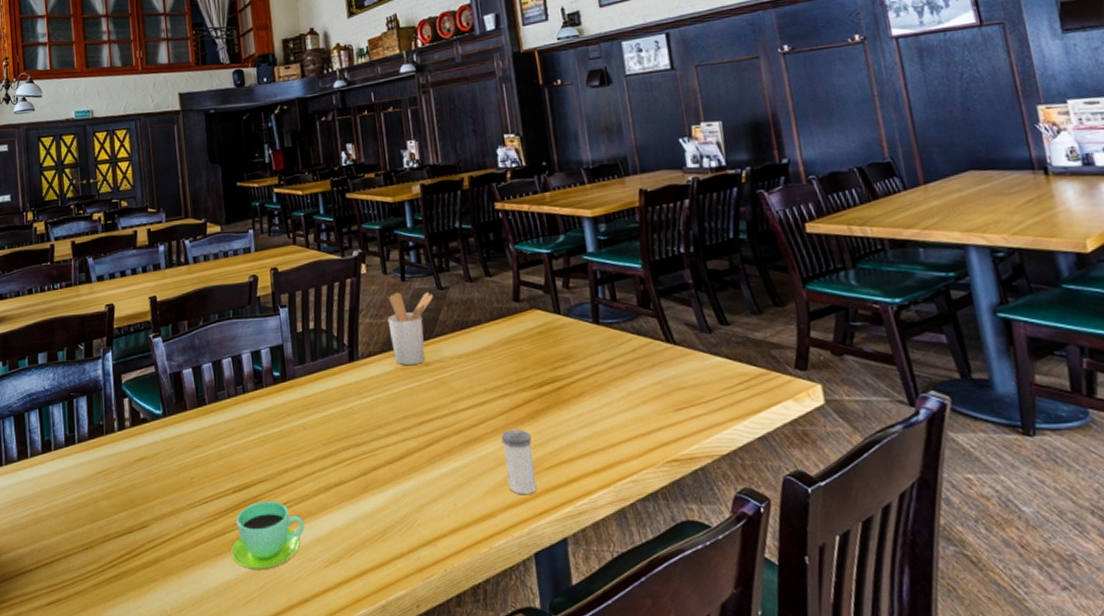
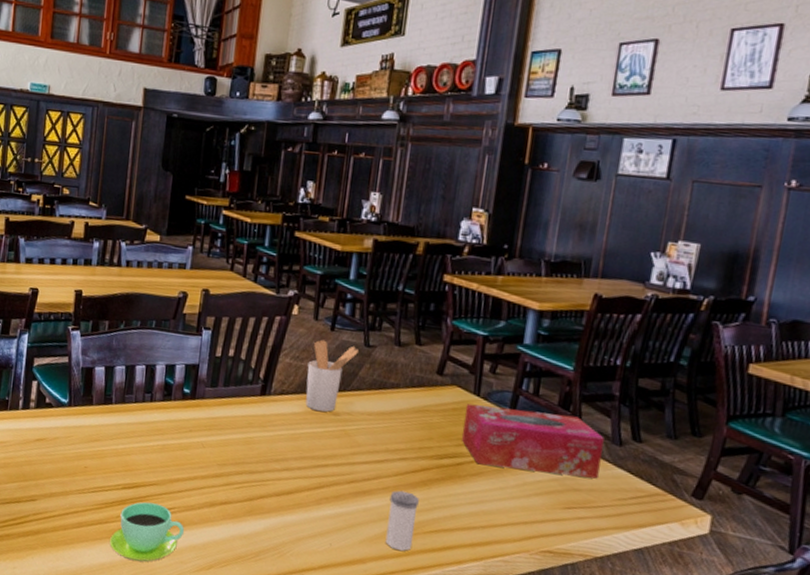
tissue box: none [550,313,699,384] -> present [462,403,604,479]

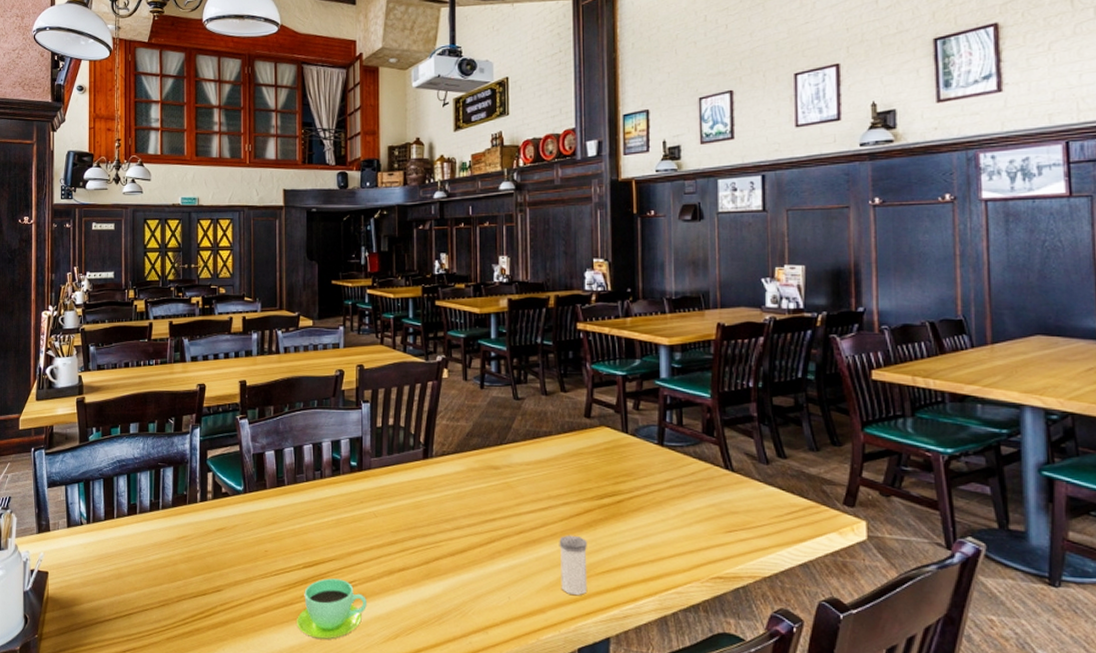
utensil holder: present [305,339,358,412] -> none [463,398,509,467]
tissue box: present [462,403,604,479] -> none [616,441,752,500]

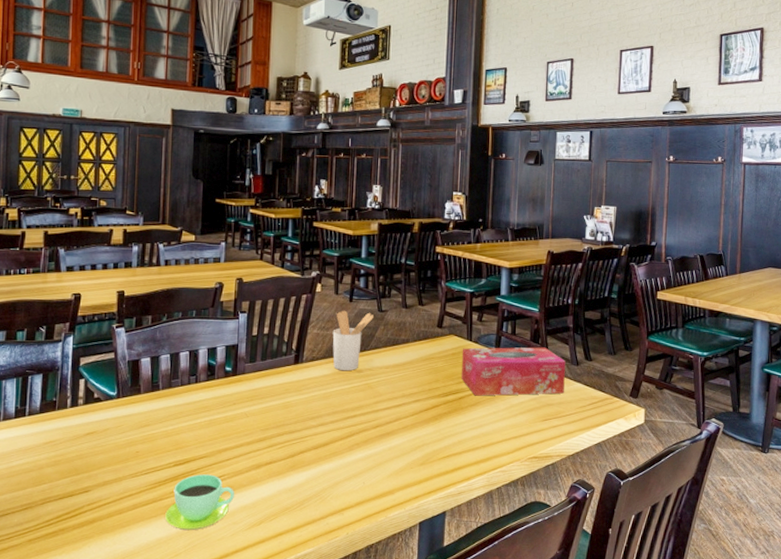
utensil holder: none [463,398,509,467] -> present [332,310,373,370]
salt shaker: present [559,535,588,596] -> none [408,427,432,478]
tissue box: none [616,441,752,500] -> present [461,347,566,396]

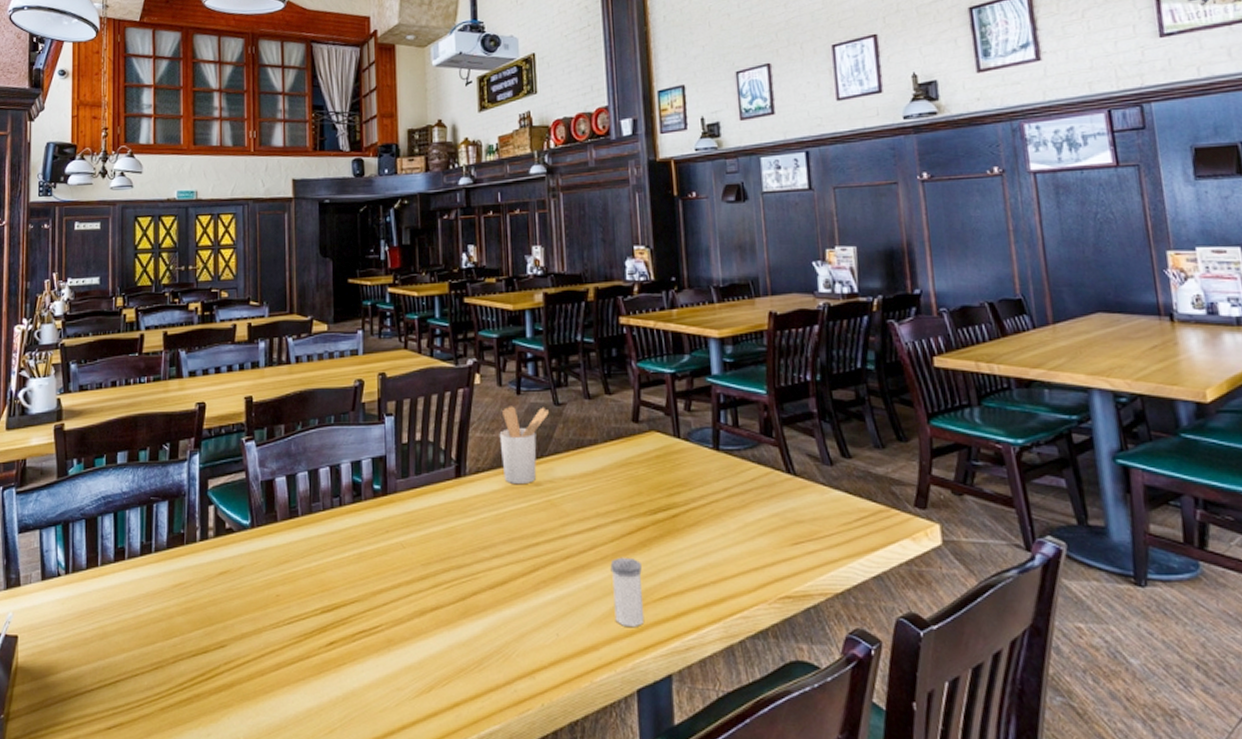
cup: present [165,474,234,531] -> none [314,624,395,699]
salt shaker: none [408,427,432,478] -> present [610,557,645,628]
tissue box: present [461,347,566,396] -> none [668,442,818,513]

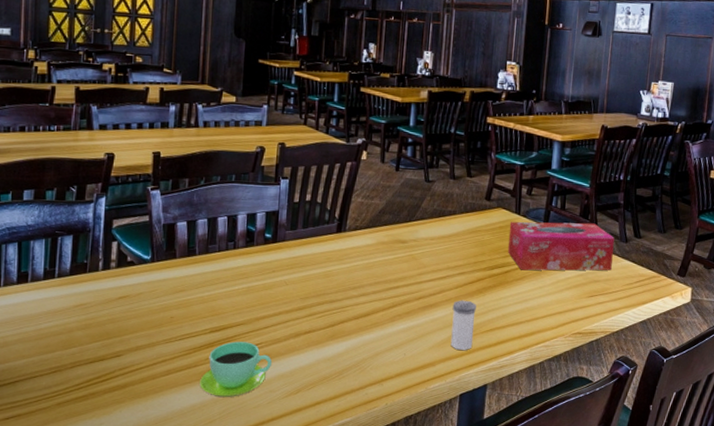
cup: none [314,624,395,699] -> present [200,341,272,398]
utensil holder: present [499,406,549,483] -> none [377,179,420,241]
tissue box: none [668,442,818,513] -> present [508,221,615,271]

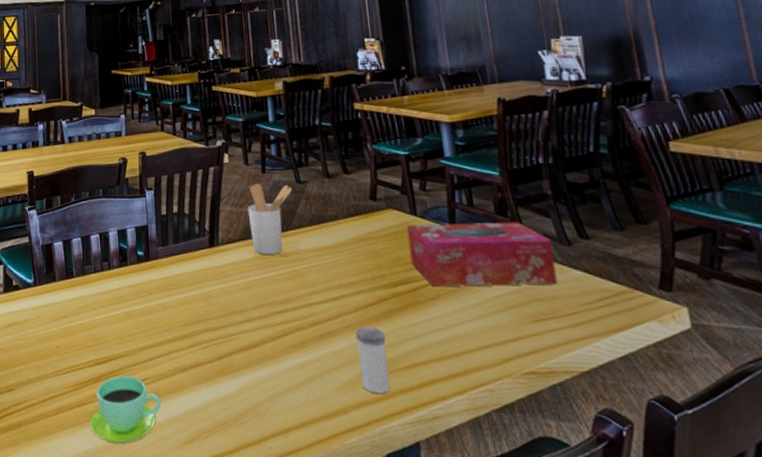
utensil holder: none [377,179,420,241] -> present [247,183,292,254]

